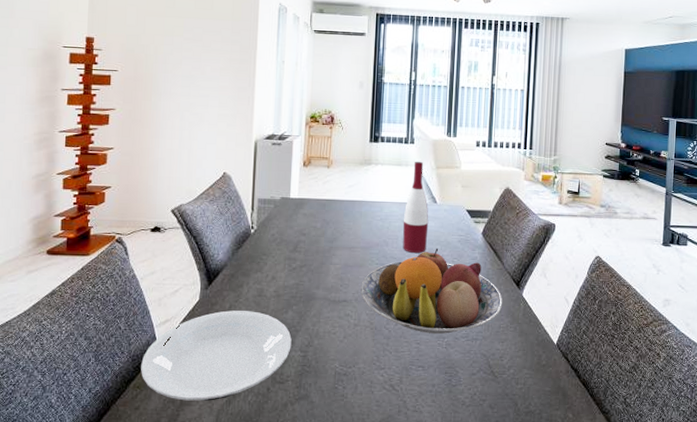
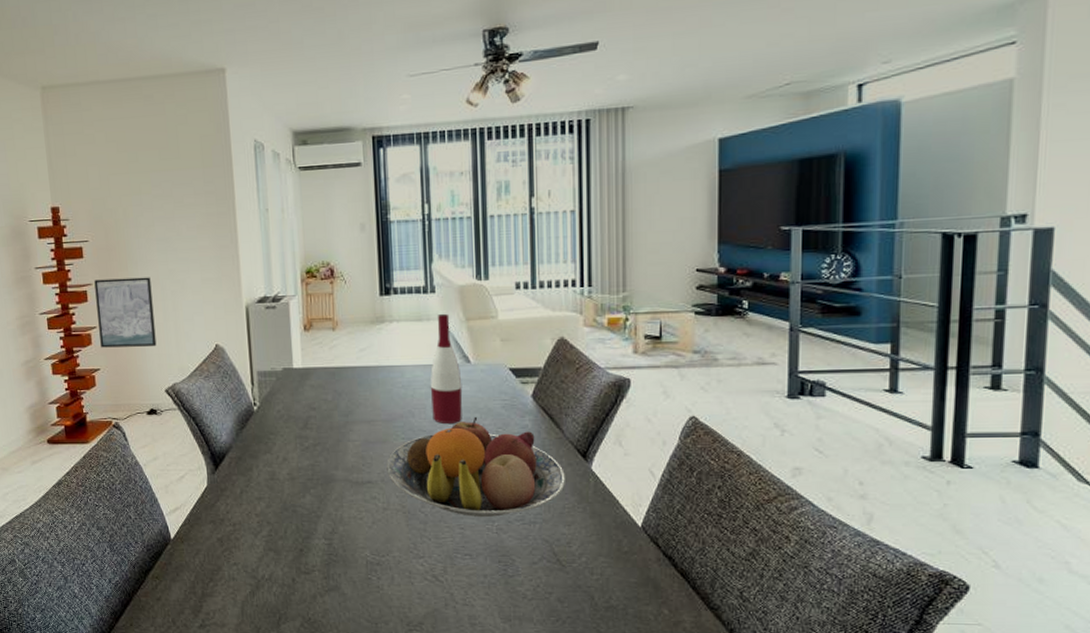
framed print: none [115,105,172,170] -> present [94,277,157,348]
plate: present [141,310,292,401] -> none [156,496,314,592]

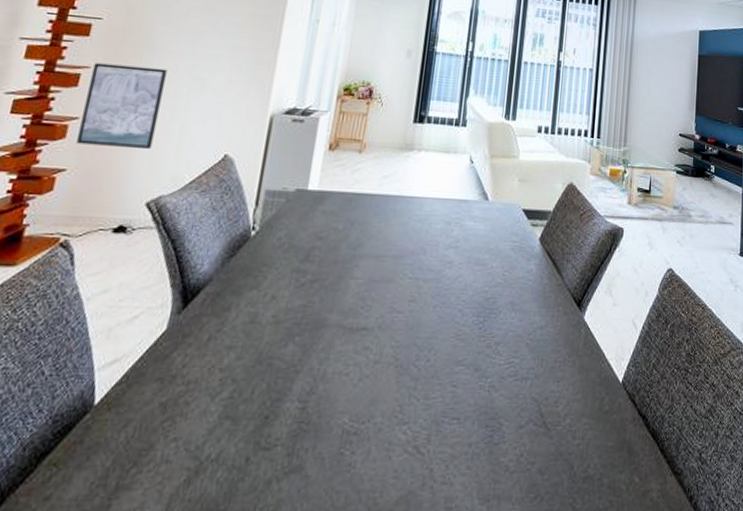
fruit bowl: present [386,416,565,517] -> none [386,257,560,372]
wine bottle: present [430,313,463,423] -> none [443,147,478,264]

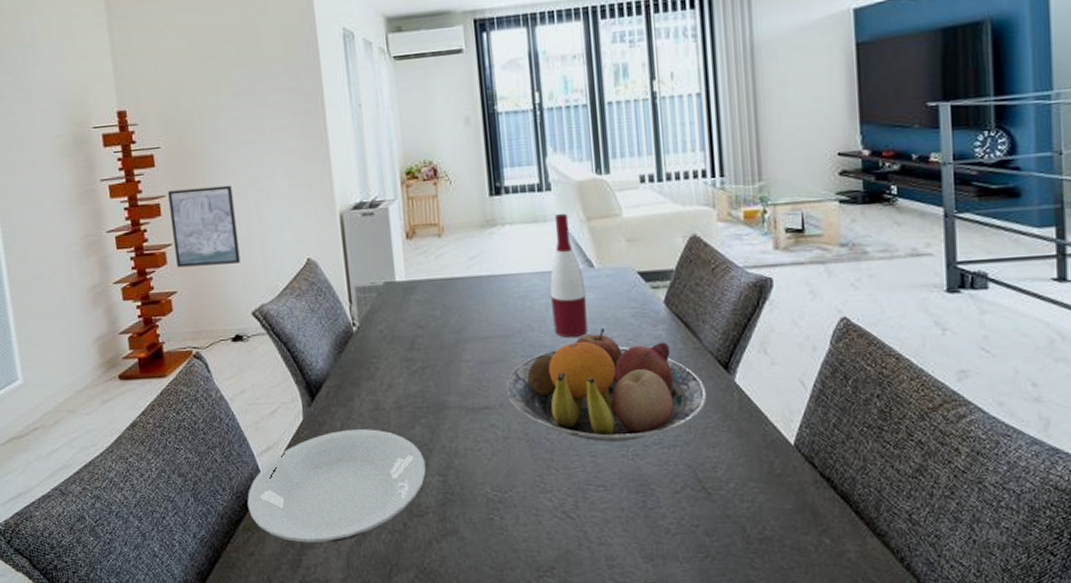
plate: none [63,344,289,483] -> present [247,429,426,543]
fruit bowl: none [386,257,560,372] -> present [505,327,707,442]
wine bottle: none [443,147,478,264] -> present [550,213,588,337]

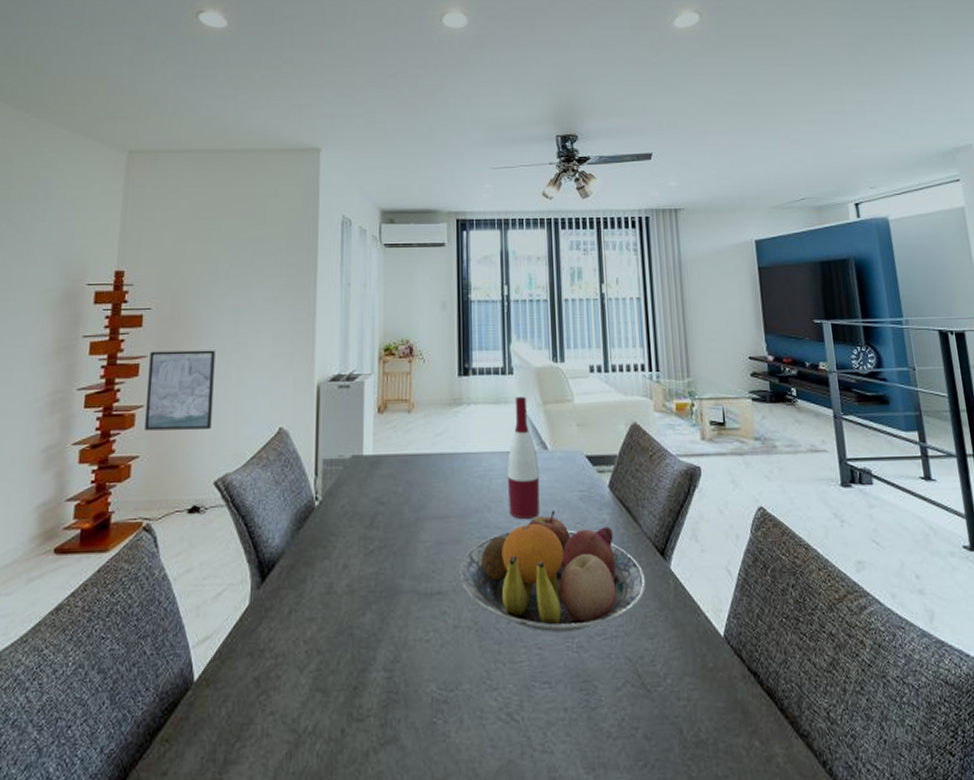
plate: present [247,429,426,543] -> none [171,616,372,757]

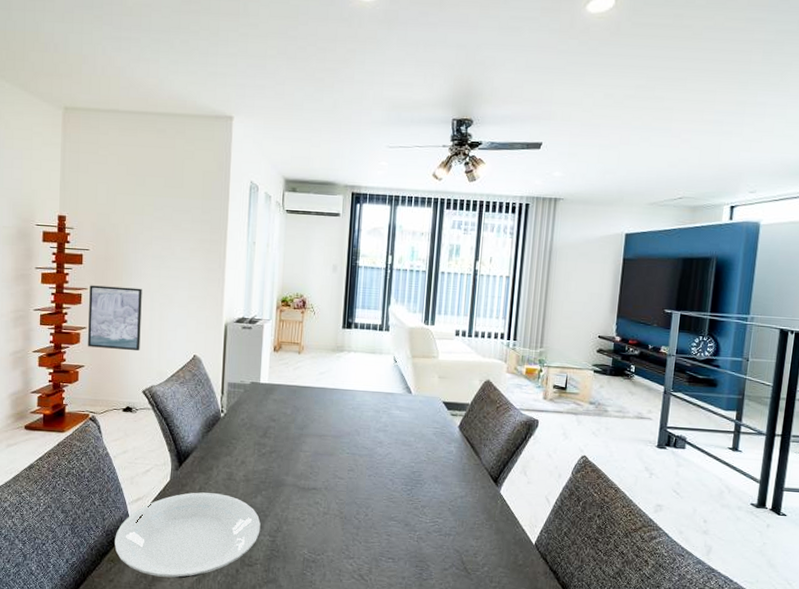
plate: none [171,616,372,757] -> present [114,492,261,579]
fruit bowl: present [459,510,646,633] -> none [330,439,479,527]
wine bottle: present [507,396,540,519] -> none [375,349,403,444]

